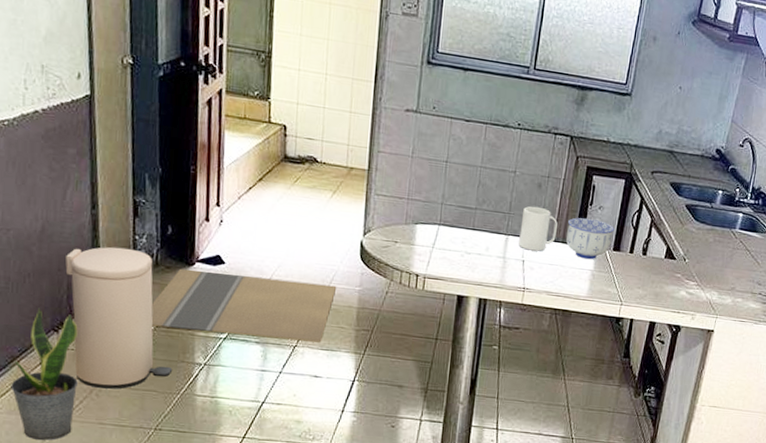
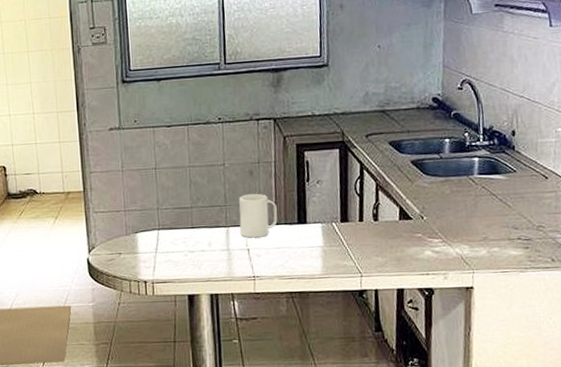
bowl: present [565,217,614,260] -> none [287,195,338,236]

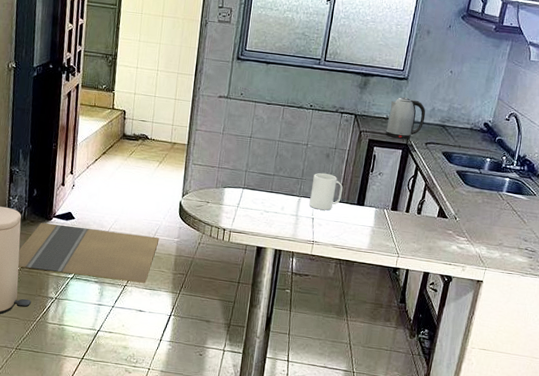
kettle: none [313,86,359,137] -> present [385,97,426,139]

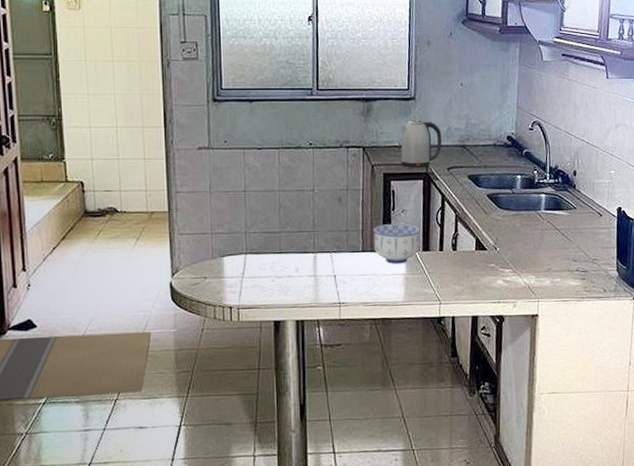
mug: present [309,172,343,211] -> none [326,220,364,265]
bowl: none [349,182,392,218] -> present [373,224,420,264]

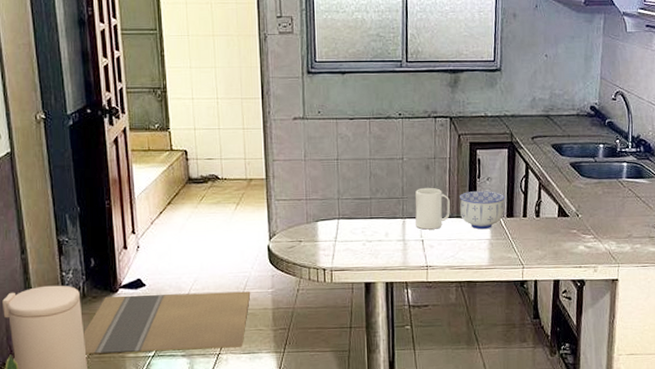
mug: none [326,220,364,265] -> present [415,187,450,230]
kettle: present [400,119,442,168] -> none [486,90,527,137]

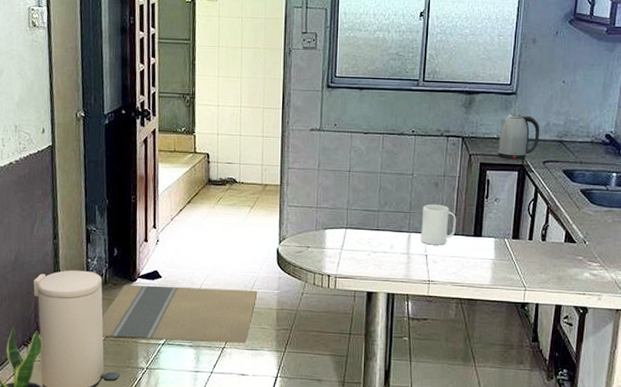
bowl: present [459,191,505,230] -> none [465,211,512,249]
kettle: none [486,90,527,137] -> present [498,113,540,160]

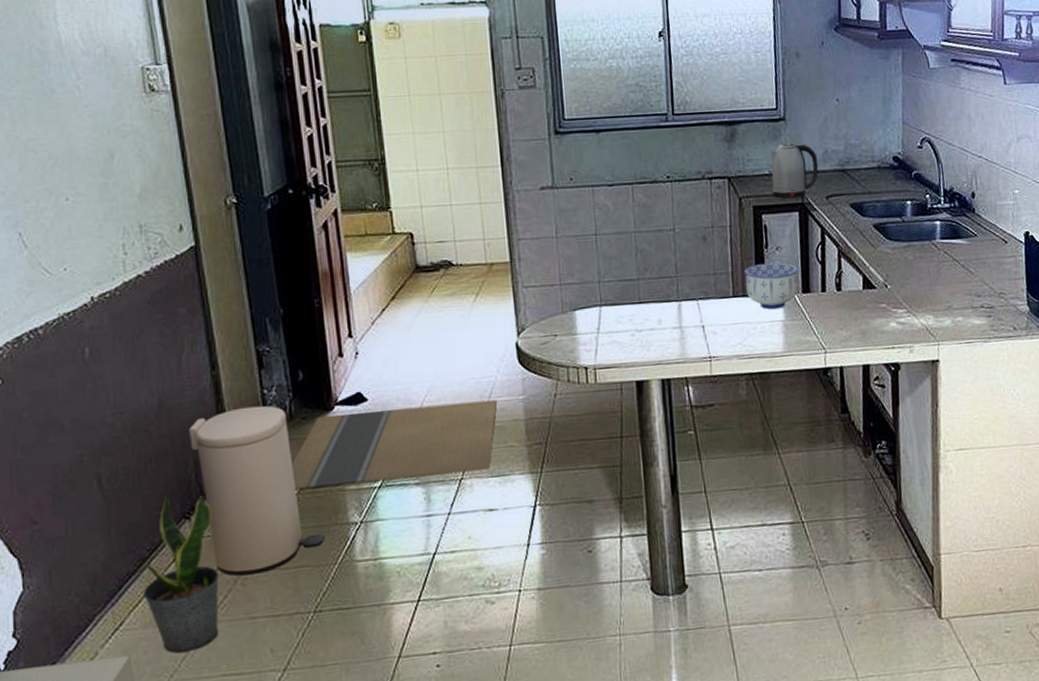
mug: present [421,204,456,245] -> none [691,262,735,313]
bowl: none [465,211,512,249] -> present [745,262,799,310]

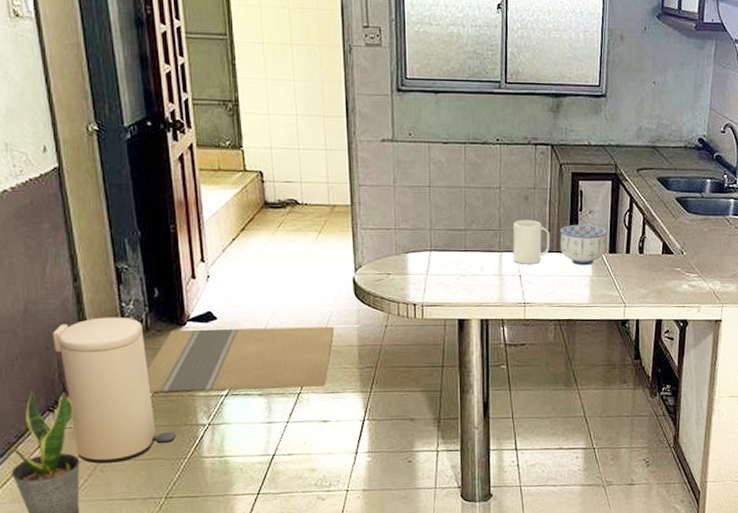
mug: none [691,262,735,313] -> present [512,219,550,264]
kettle: present [770,142,819,198] -> none [590,117,633,168]

